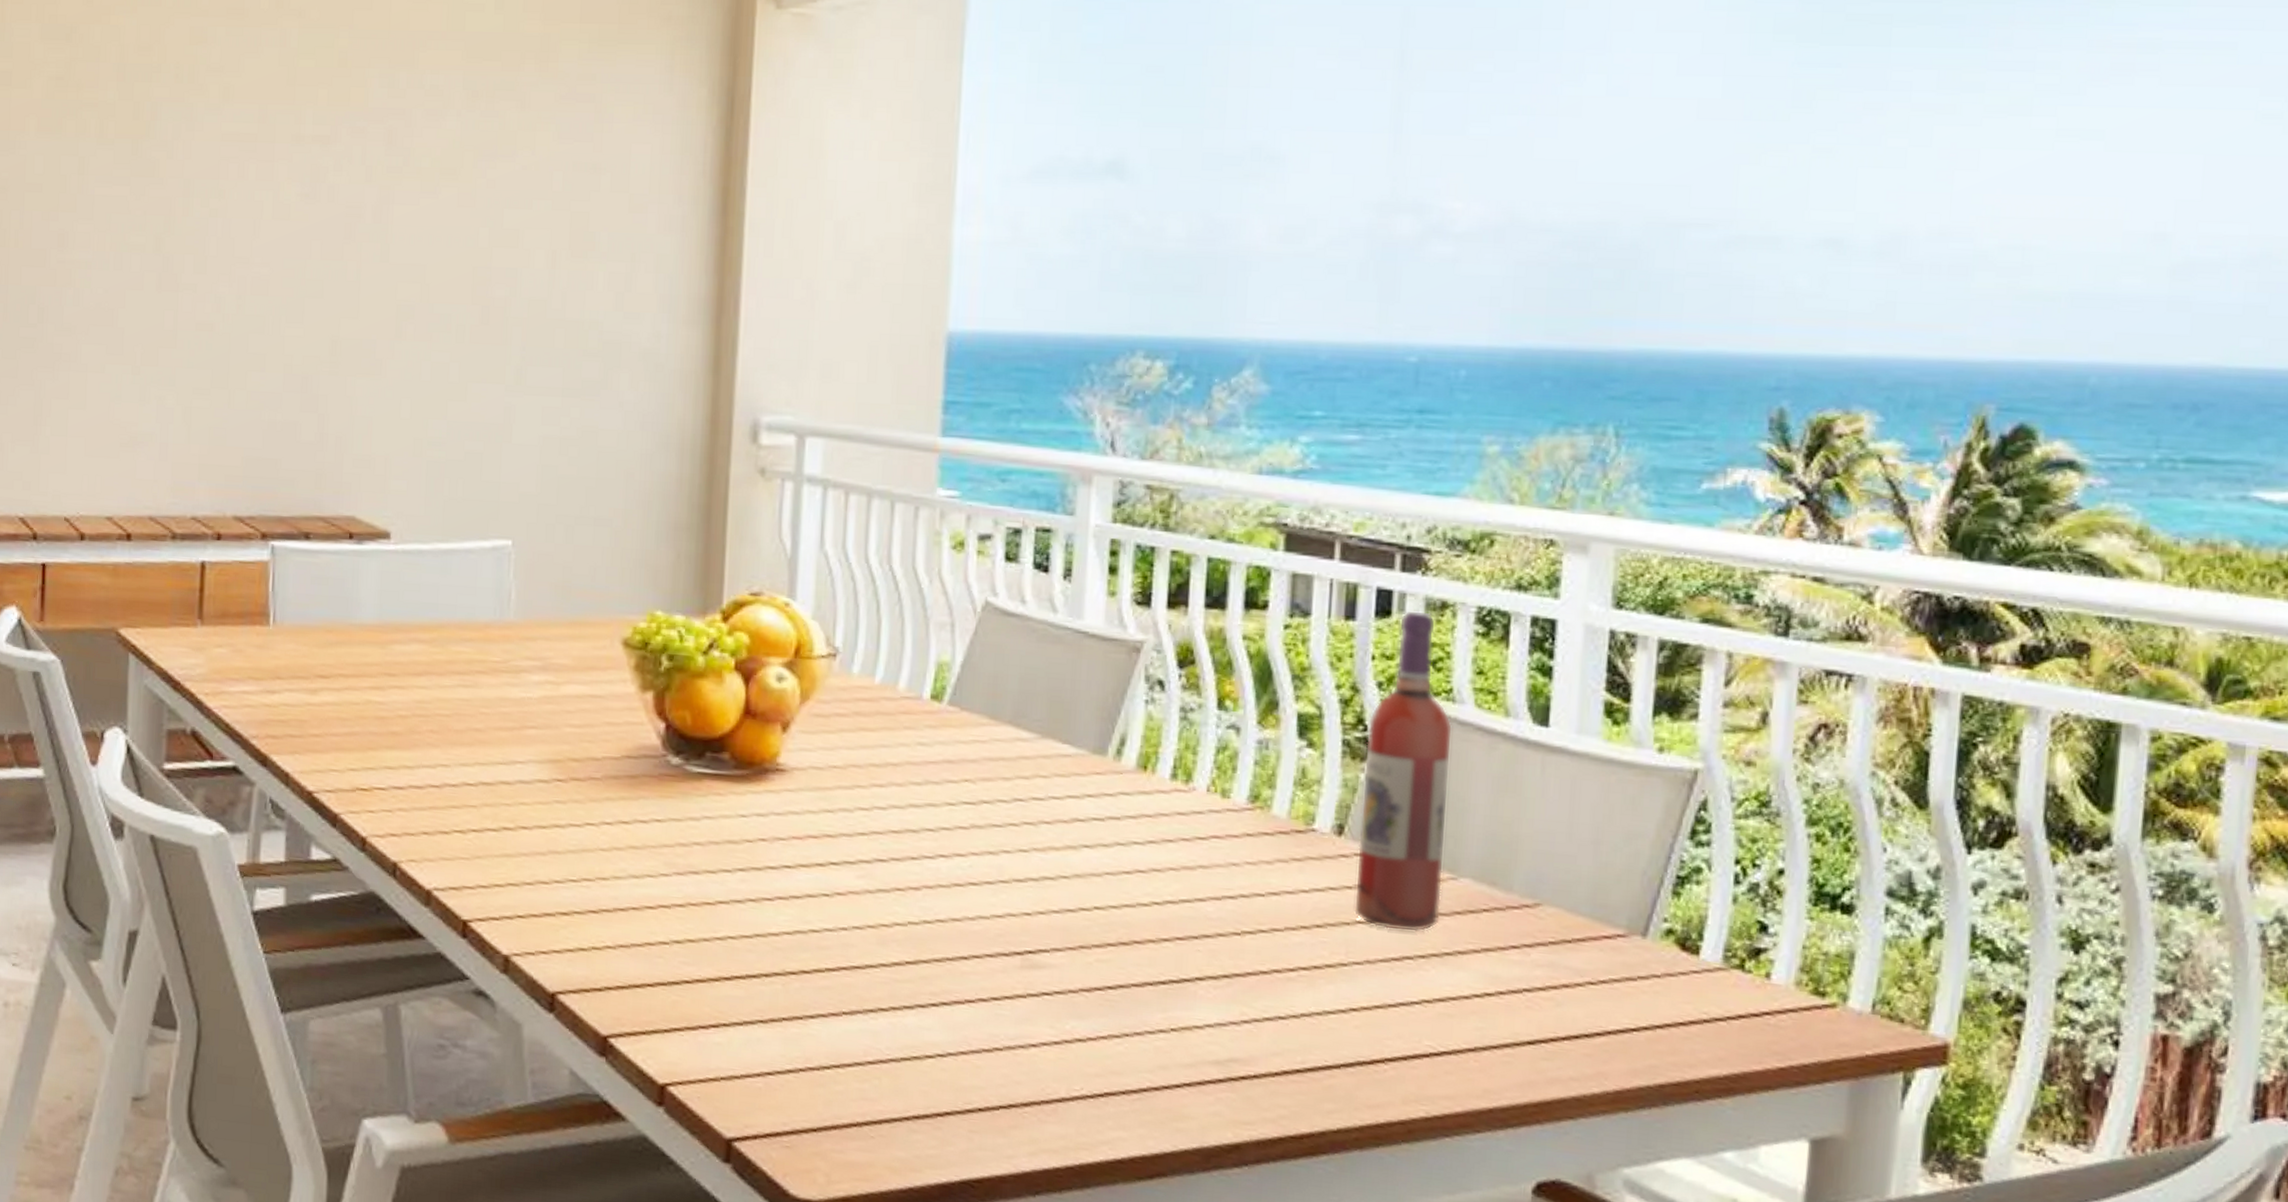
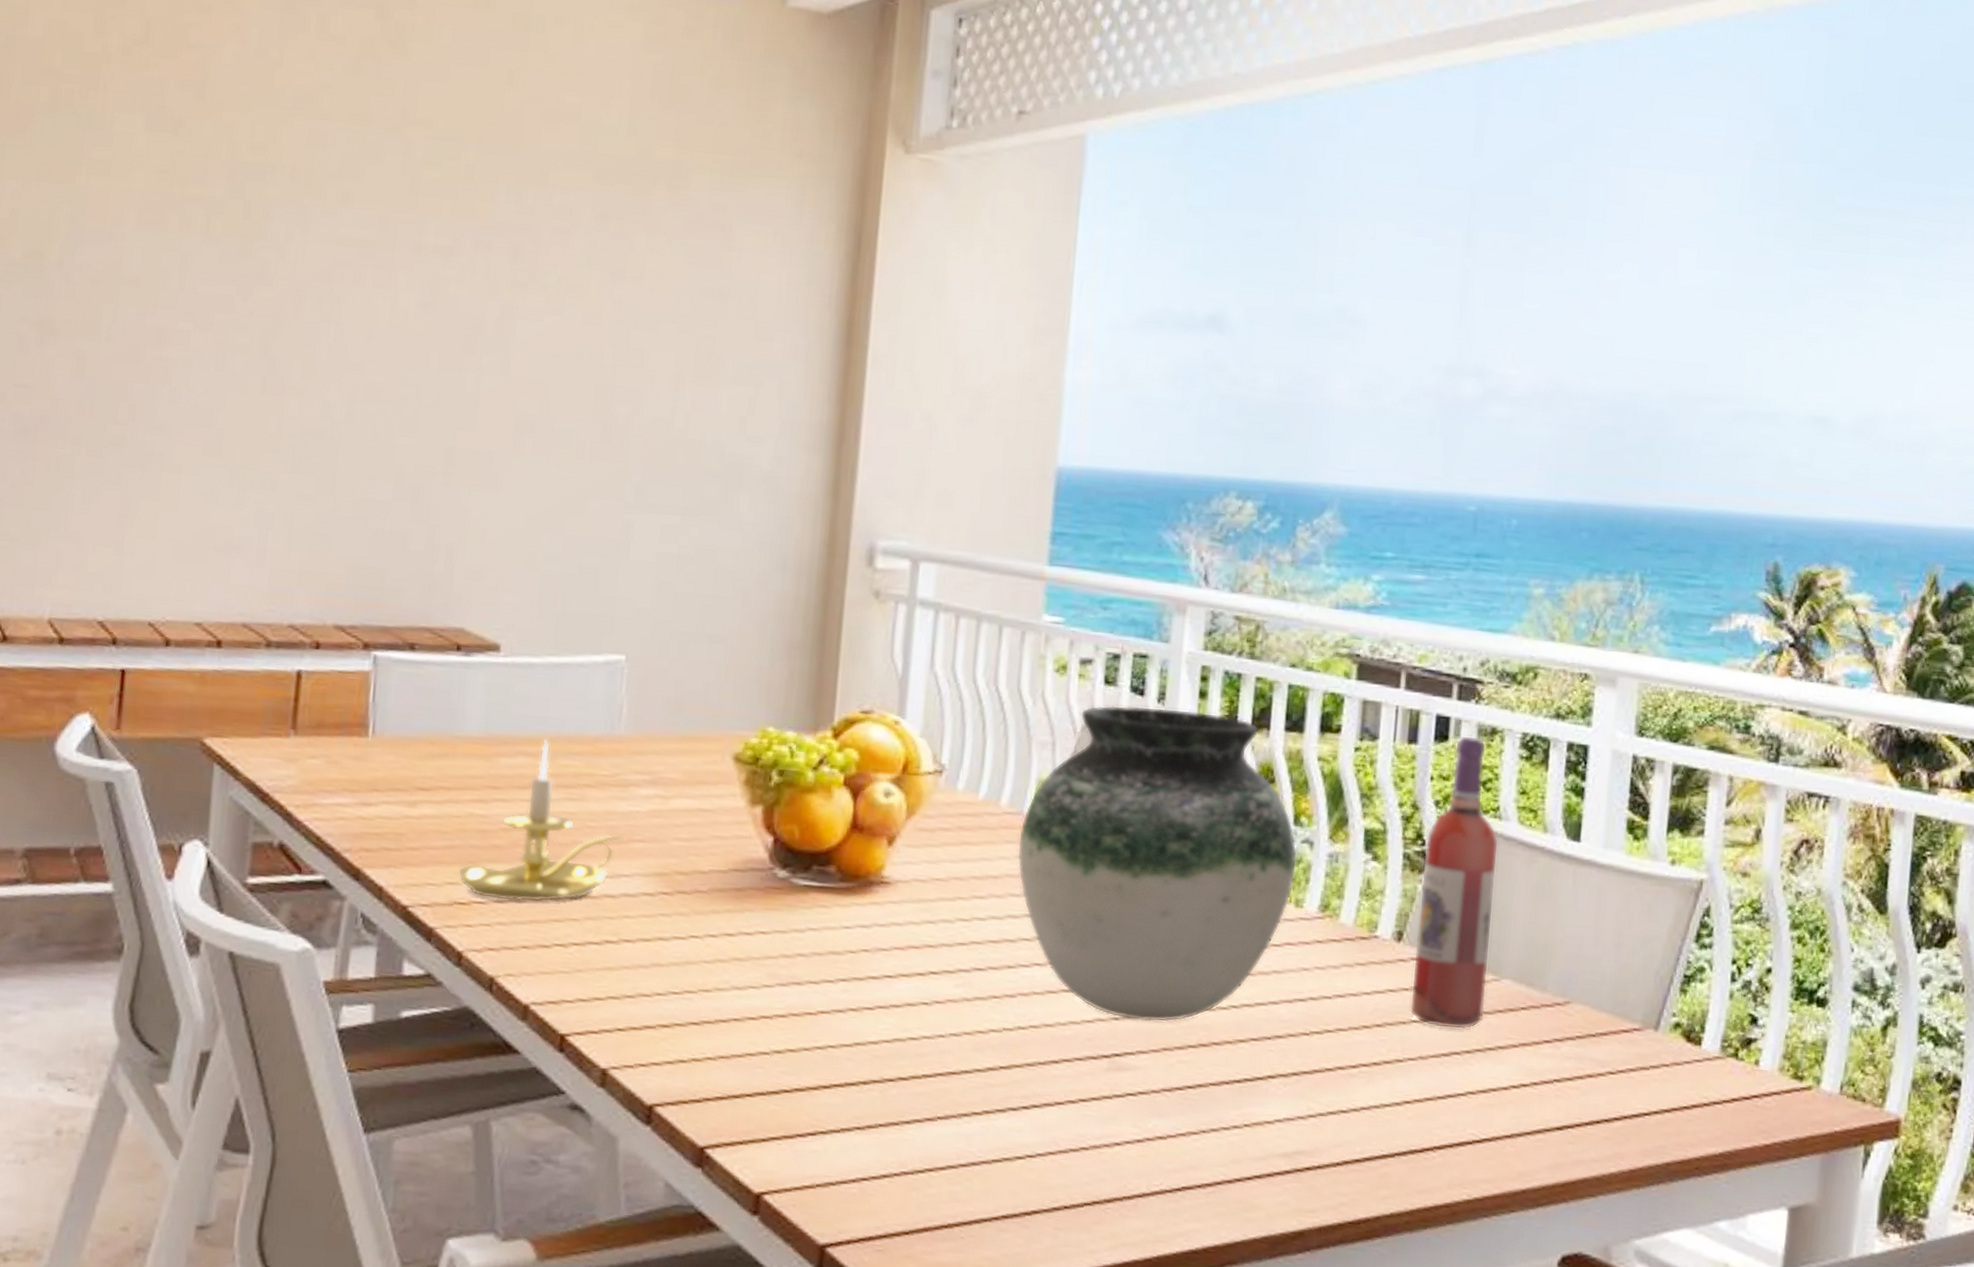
candle holder: none [359,625,517,789] -> present [458,738,624,902]
vase: none [917,583,1223,919] -> present [1017,705,1298,1023]

